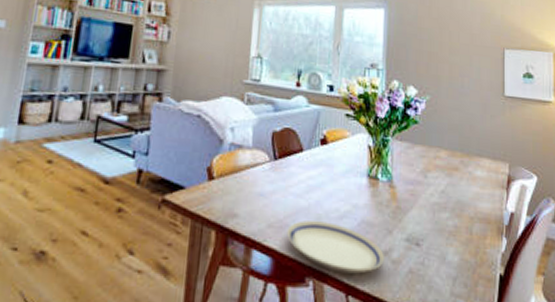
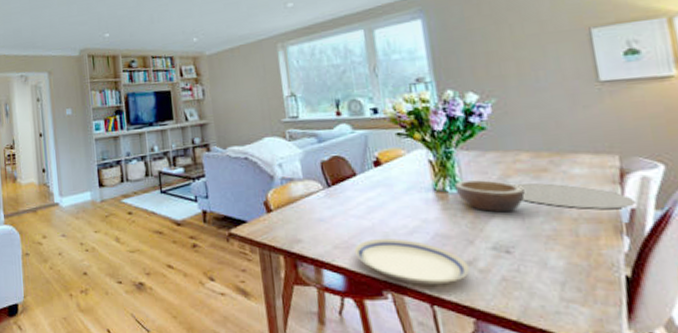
bowl: none [385,169,439,206] -> present [454,179,525,213]
placemat: none [432,178,515,212] -> present [514,182,636,210]

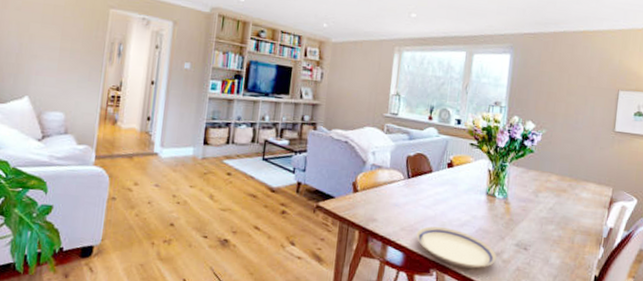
bowl: present [454,179,525,213] -> none [501,189,548,219]
placemat: present [514,182,636,210] -> none [542,197,614,227]

